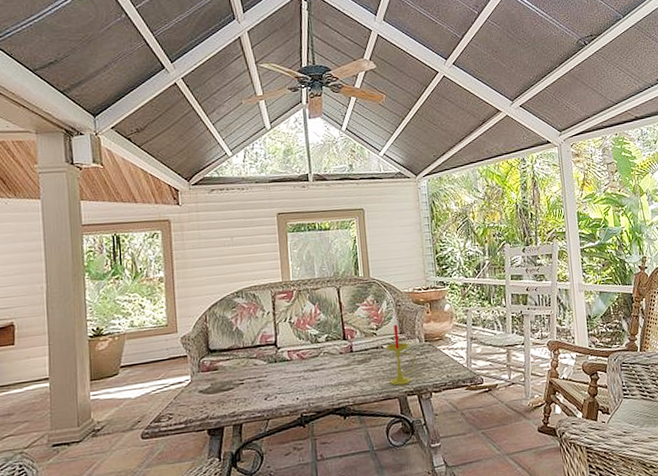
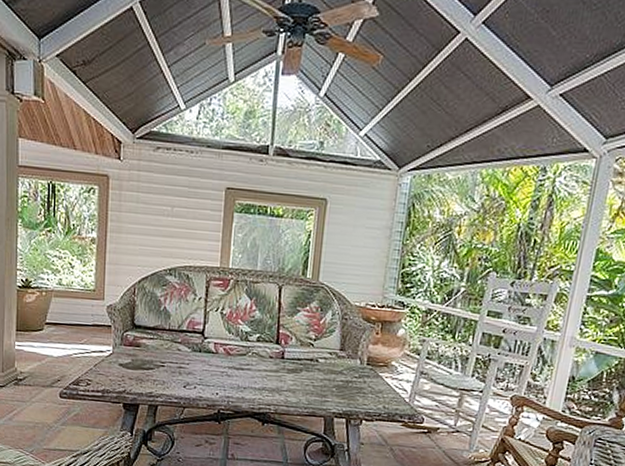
candle: present [385,324,416,386] -> none [318,339,352,405]

